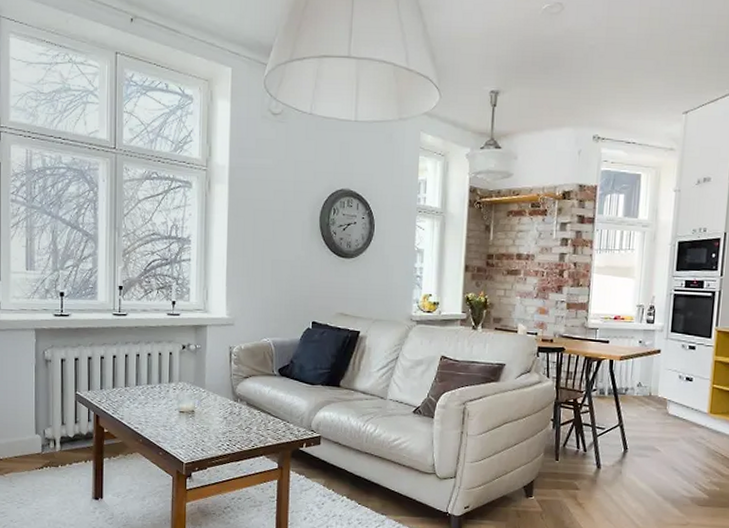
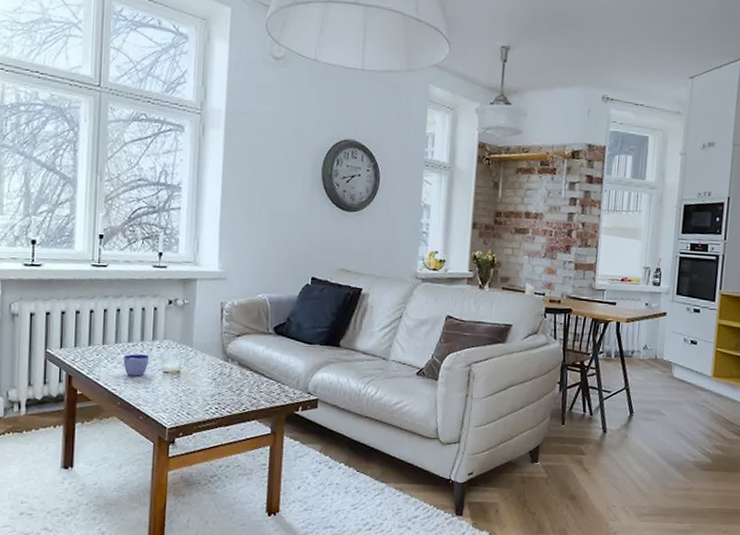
cup: none [143,395,167,416] -> present [123,354,150,376]

